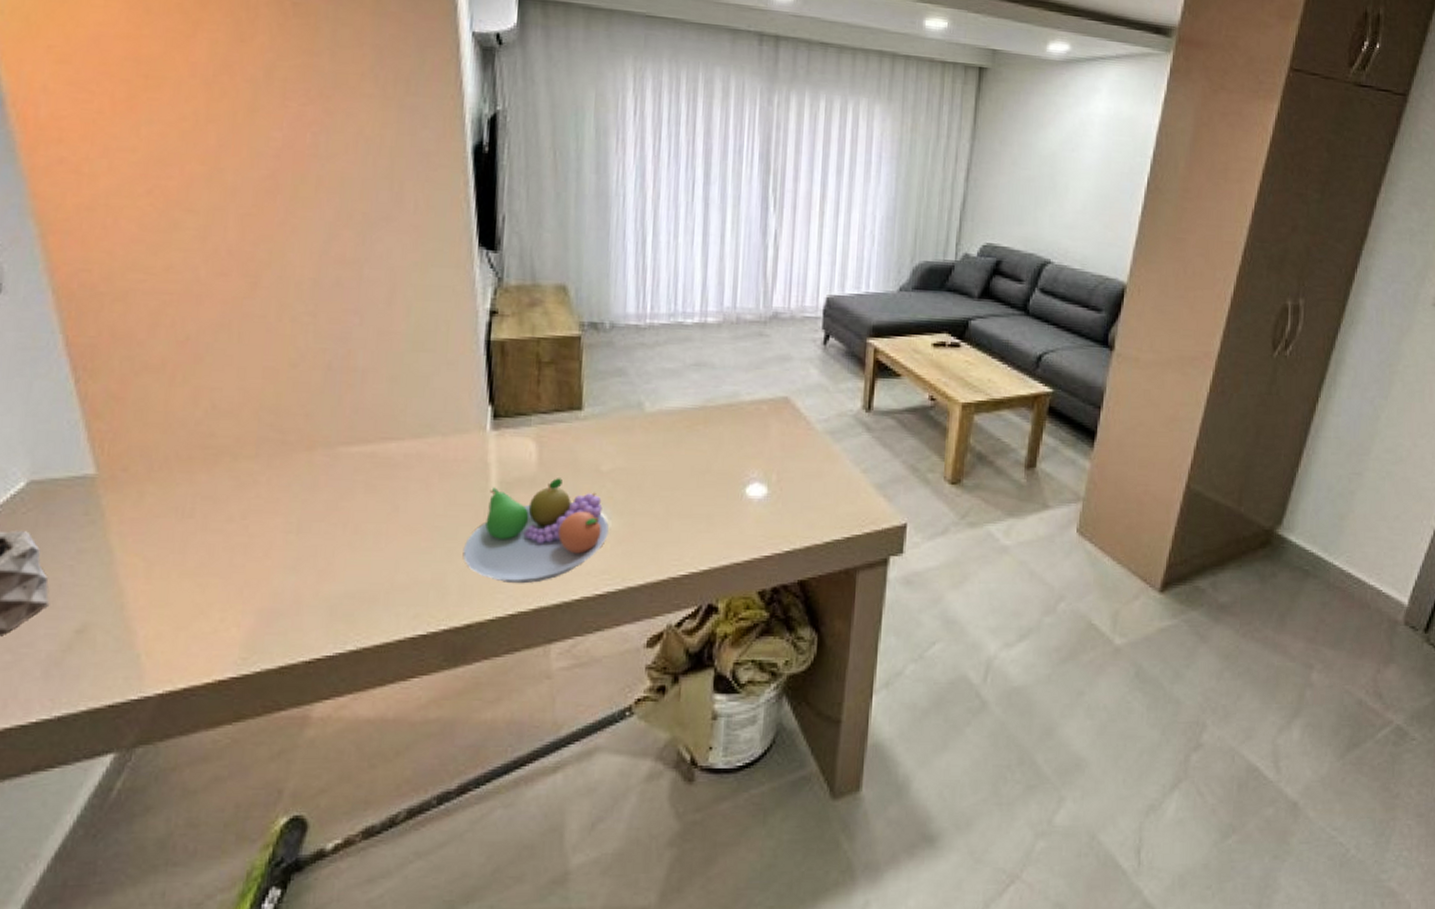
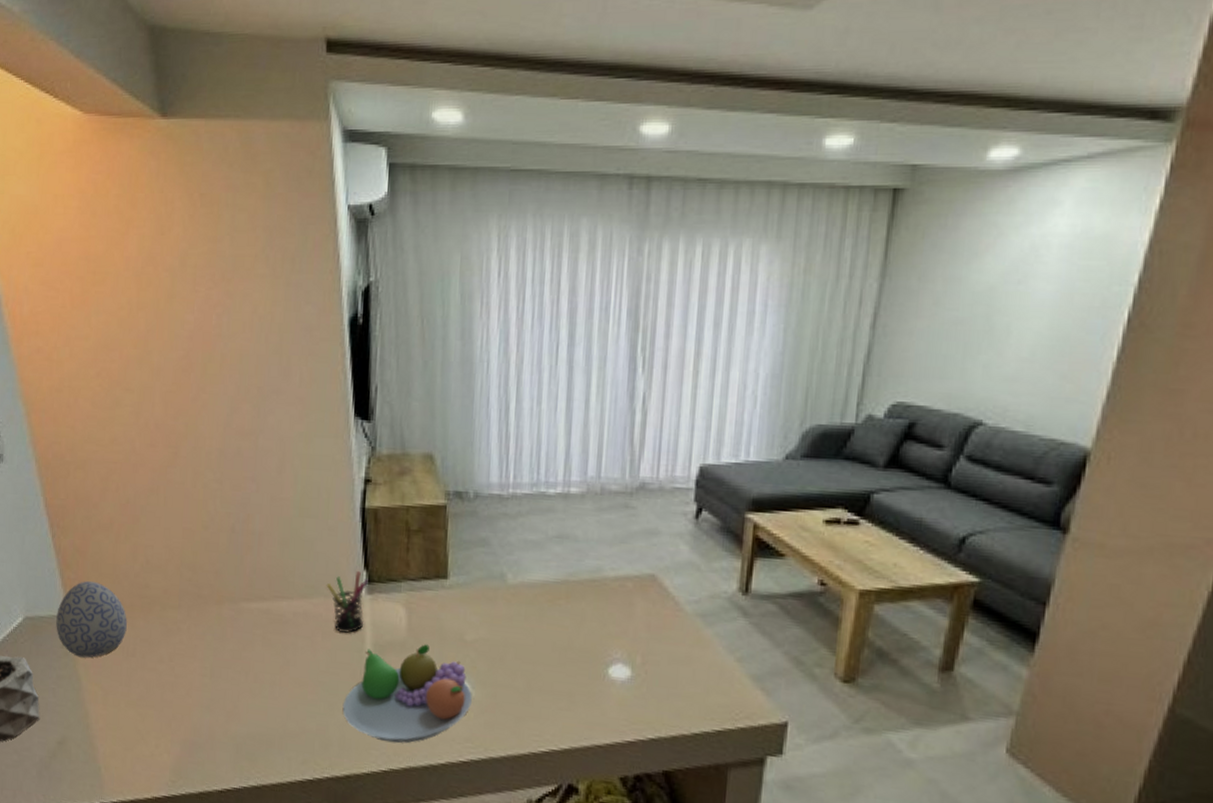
decorative egg: none [77,433,183,525] -> present [56,581,127,658]
pen holder: none [444,407,494,473] -> present [326,571,368,634]

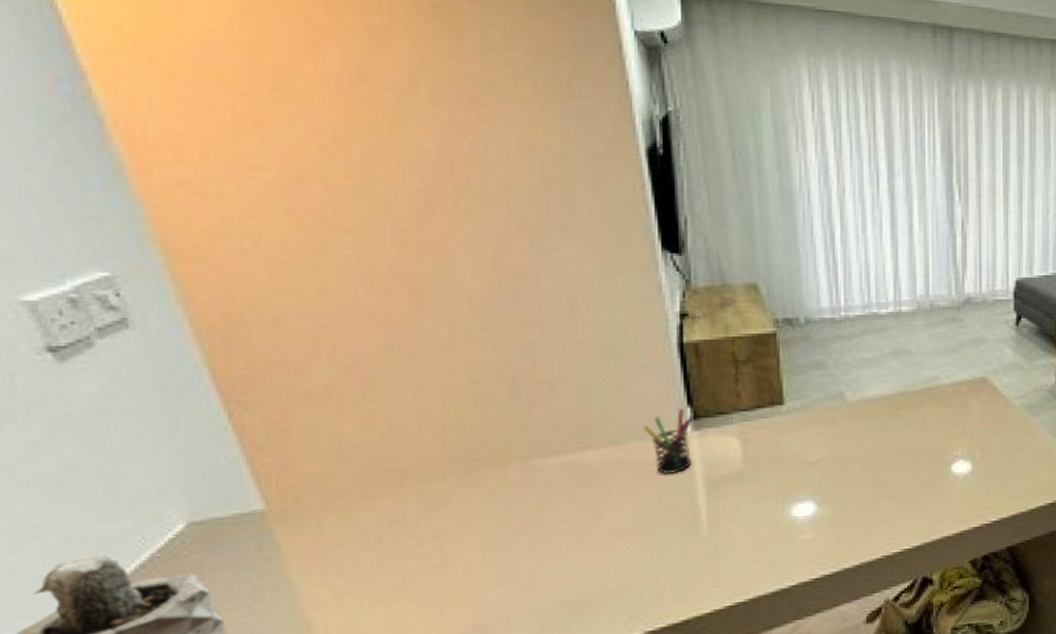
decorative egg: present [56,581,127,658] -> none [245,464,365,559]
fruit bowl: present [342,644,472,744] -> none [674,472,820,577]

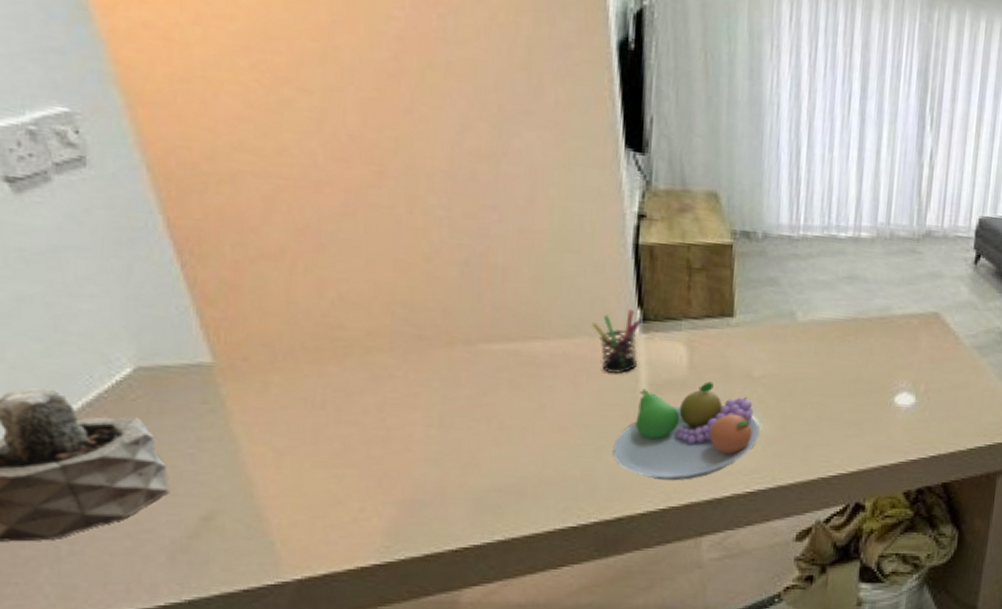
fruit bowl: none [674,472,820,577] -> present [612,381,760,481]

